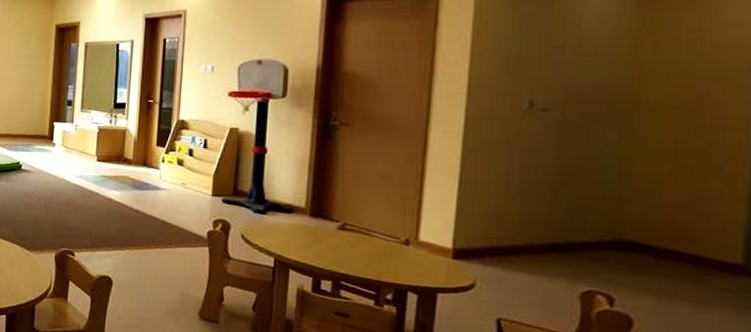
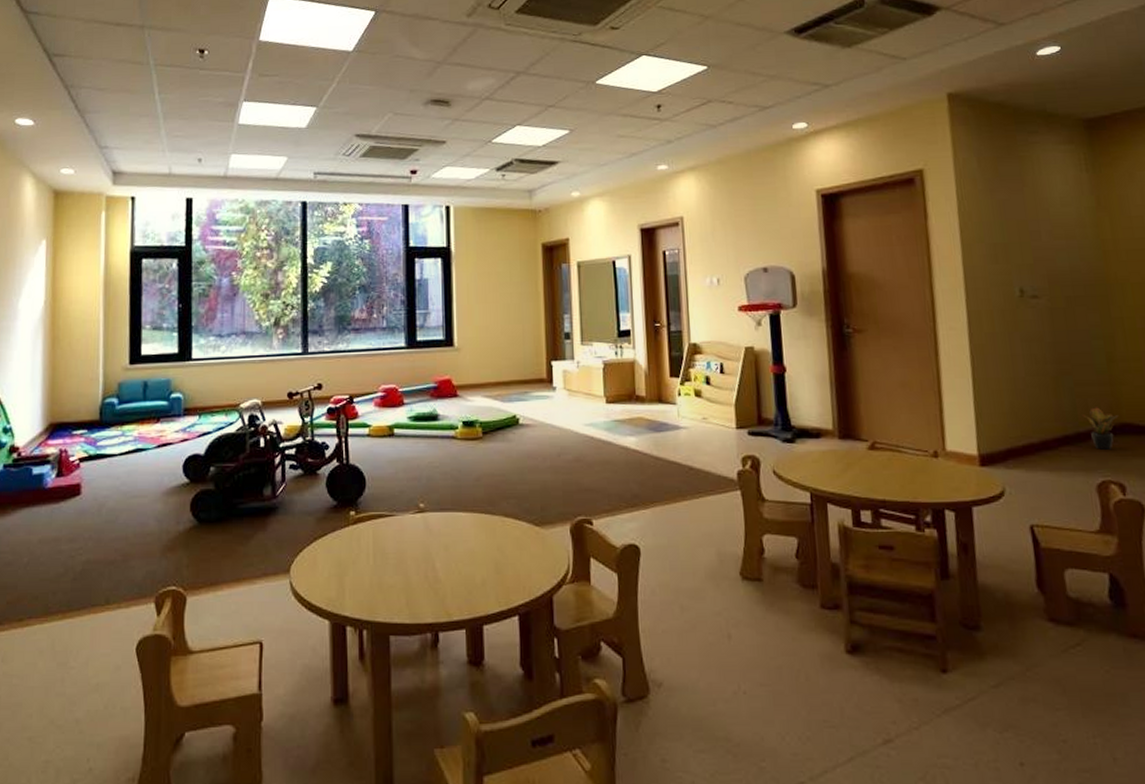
potted plant: none [578,221,621,263] -> present [1082,407,1119,450]

